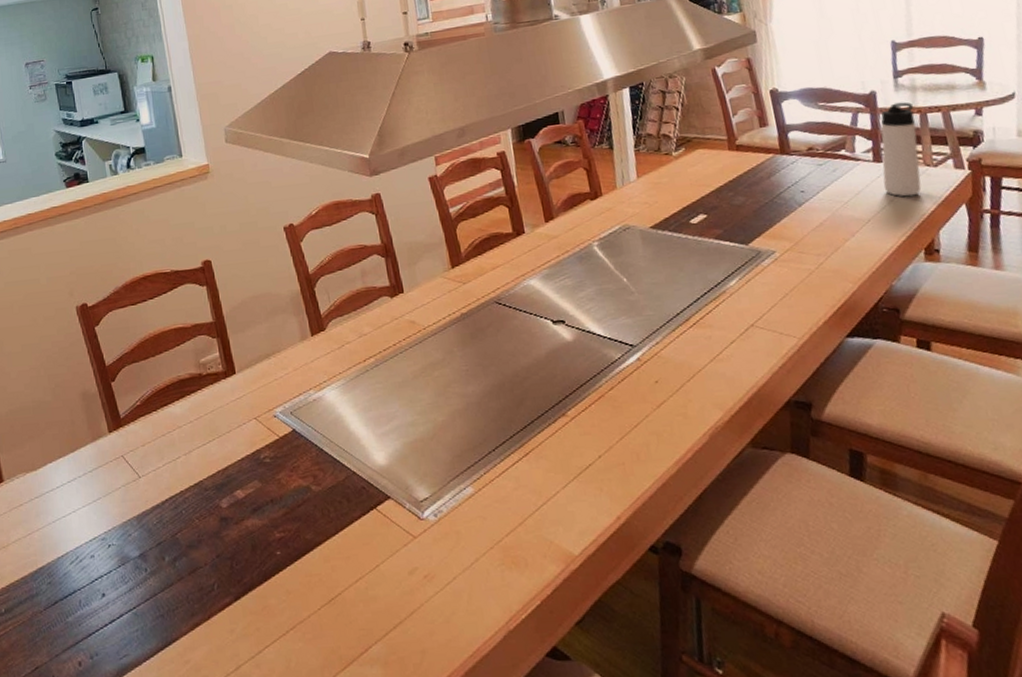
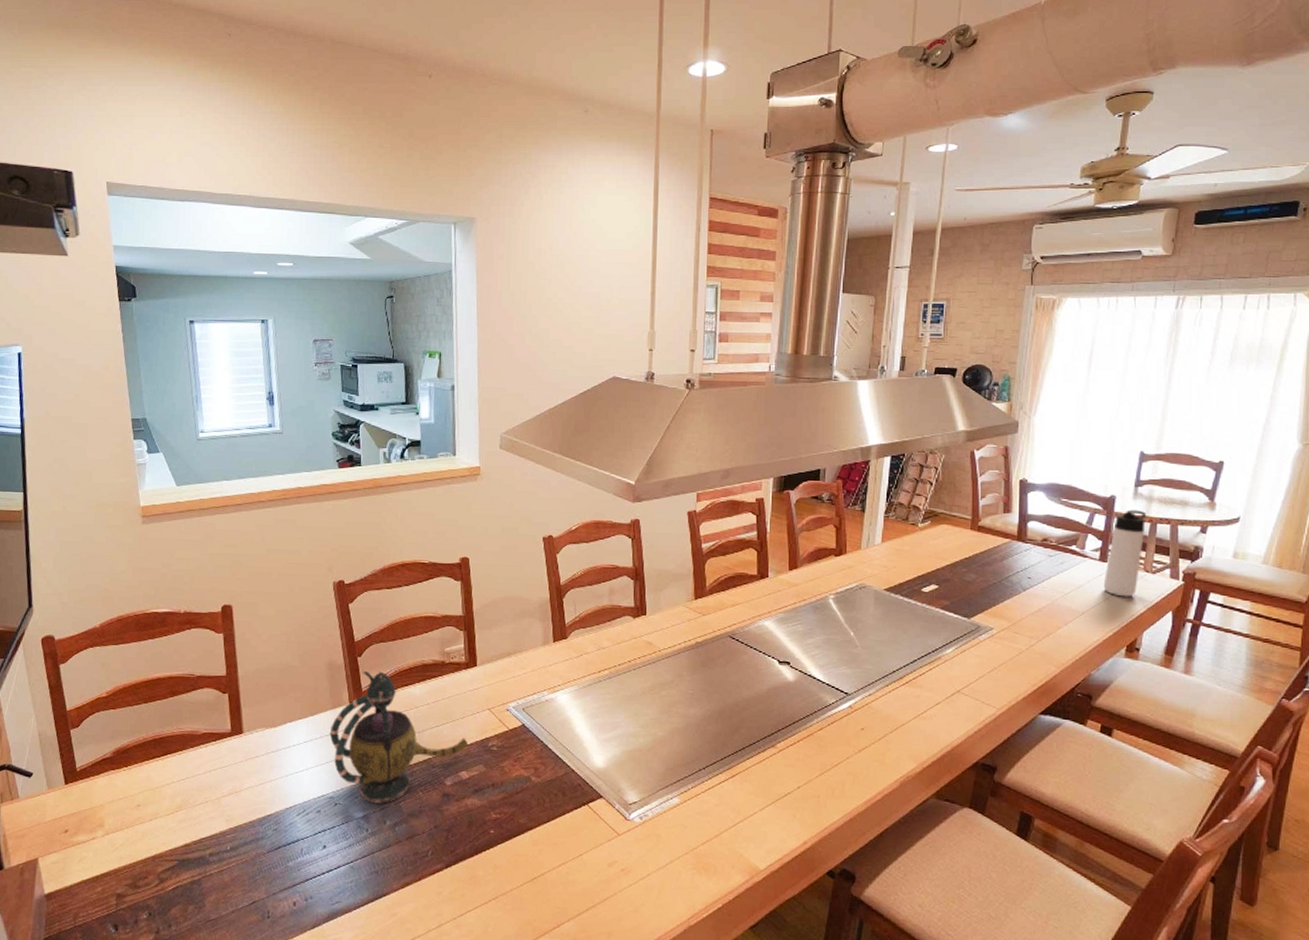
teapot: none [92,393,240,539] -> present [329,671,469,803]

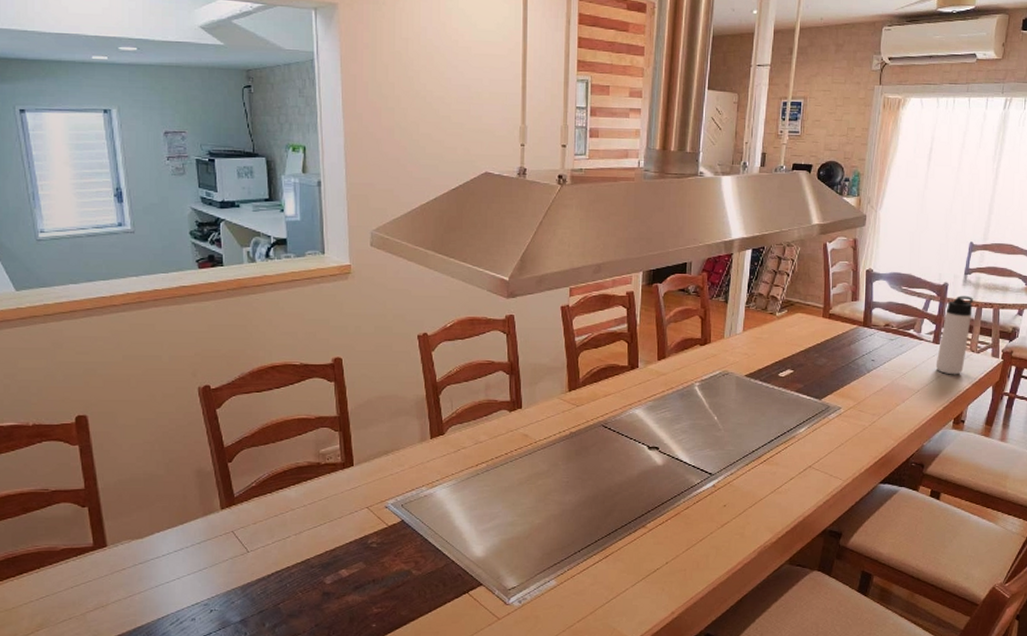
teapot: present [329,671,469,803] -> none [201,475,348,607]

